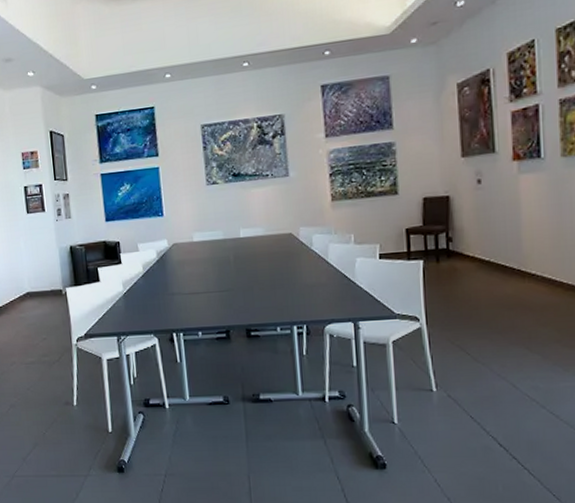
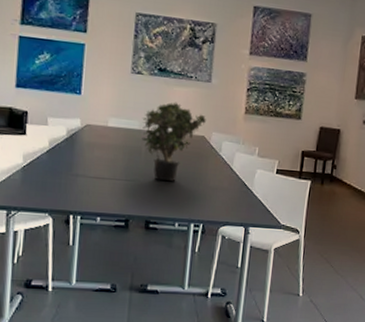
potted plant: none [225,204,291,287] -> present [141,102,206,182]

